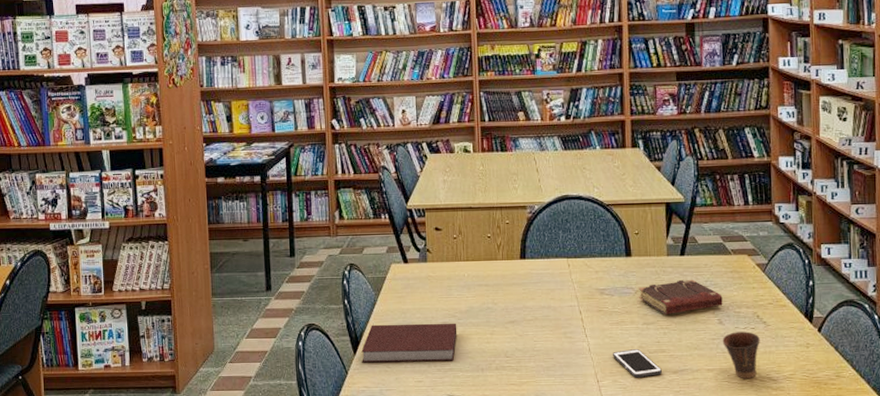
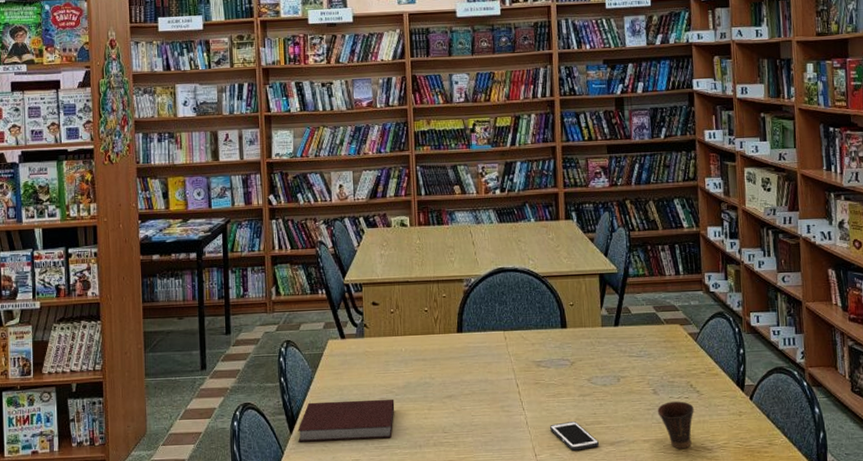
book: present [639,279,723,314] -> none [574,349,657,386]

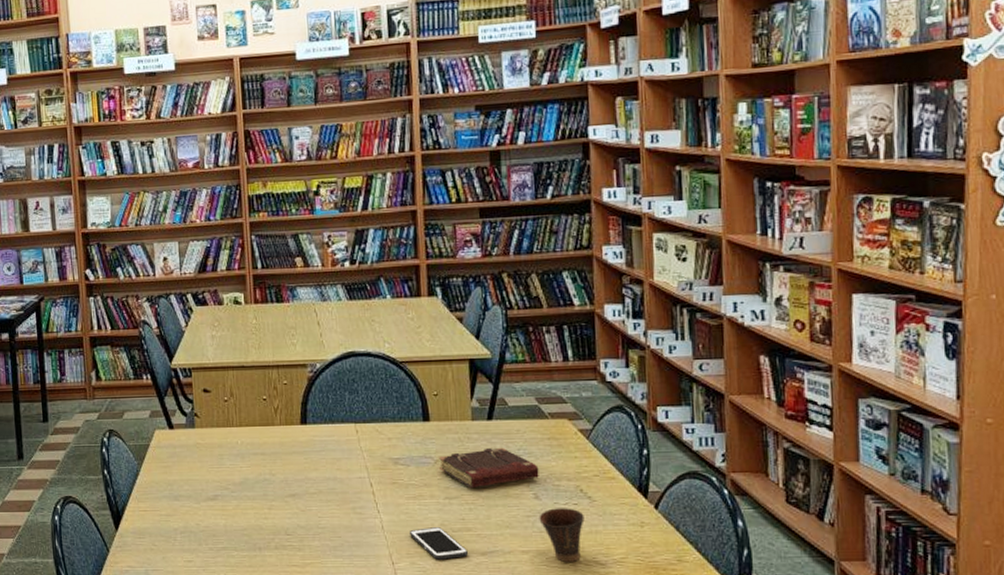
notebook: present [298,399,395,442] -> none [124,496,231,540]
book: none [574,349,657,386] -> present [439,447,539,487]

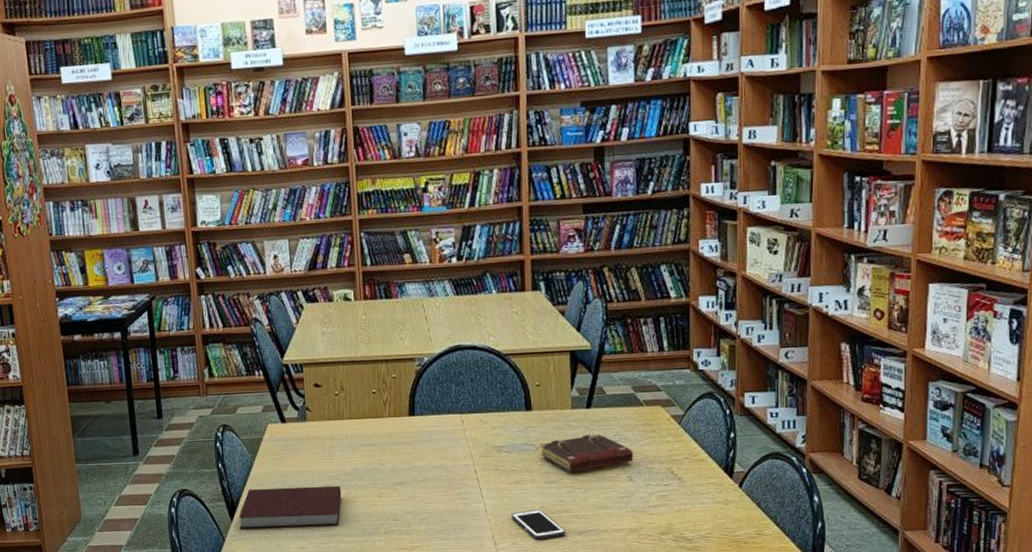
notebook: none [124,496,231,540] -> present [239,485,342,529]
cup: present [539,508,585,562] -> none [632,489,674,538]

